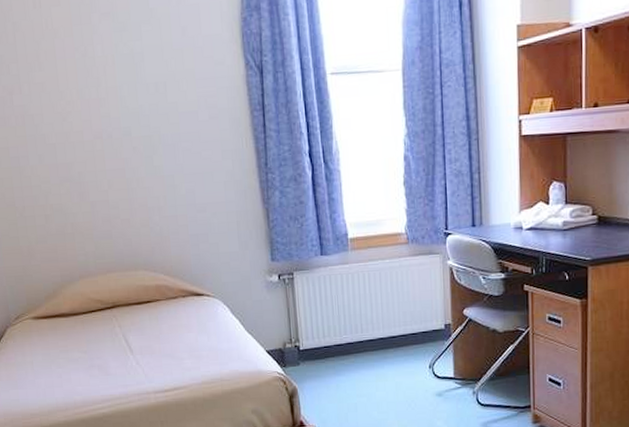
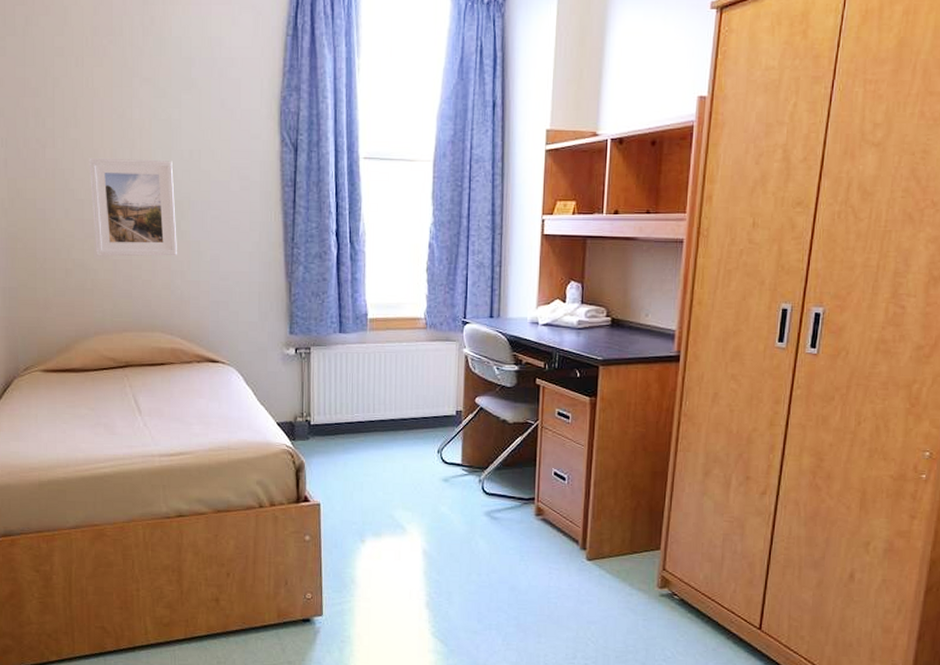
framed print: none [56,95,153,200] -> present [89,157,177,257]

